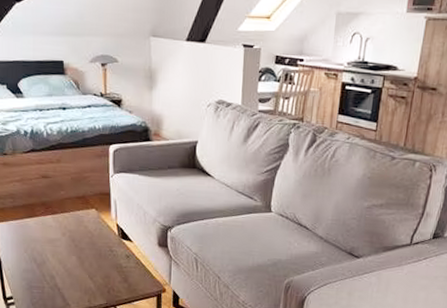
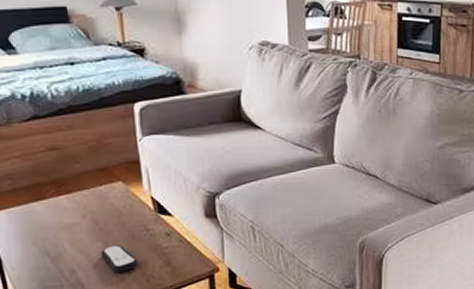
remote control: none [74,260,102,282] -> present [100,245,138,272]

